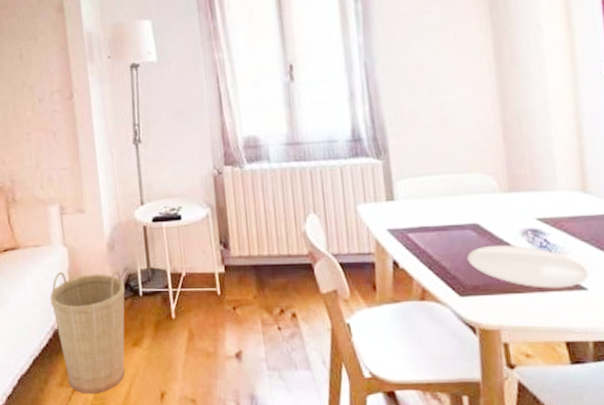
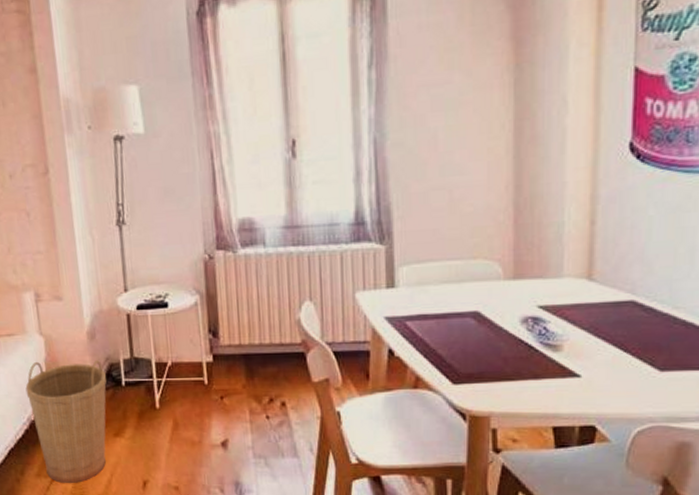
plate: present [467,244,589,289] -> none [464,332,583,376]

